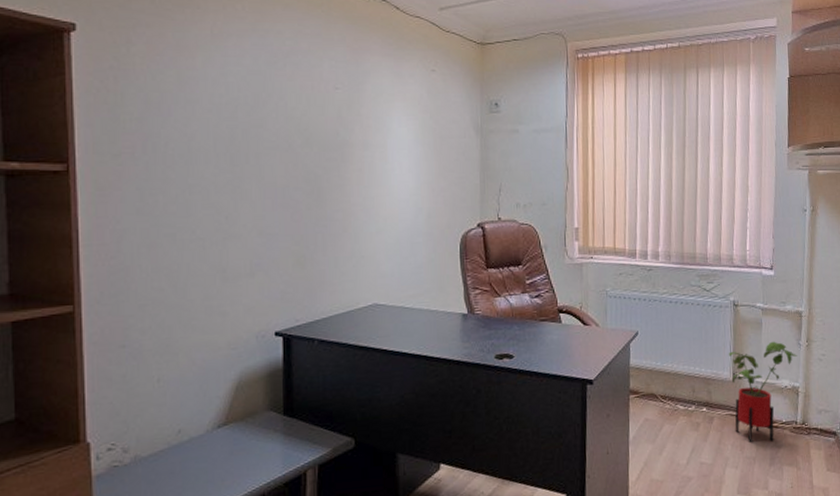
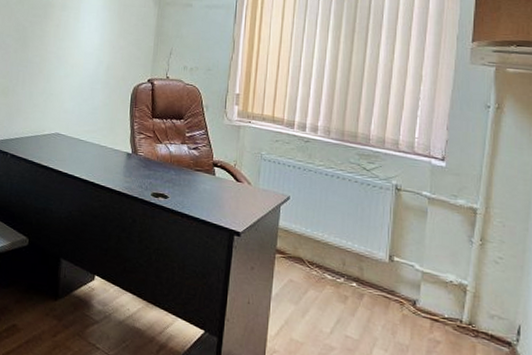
house plant: present [729,341,798,442] -> none [386,232,468,334]

